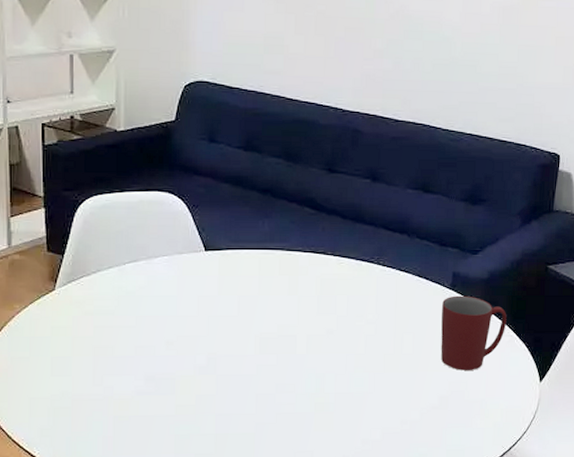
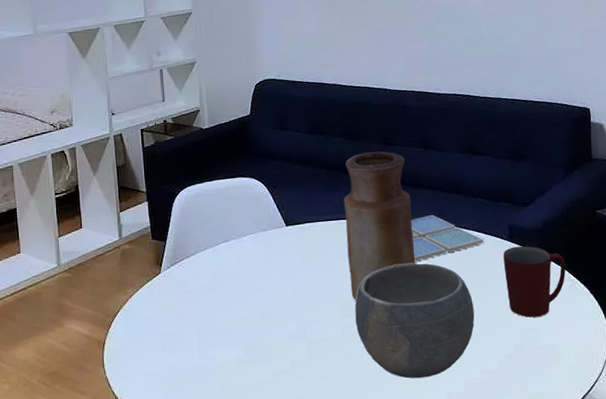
vase: none [271,178,350,338] -> present [343,151,416,301]
bowl: none [273,304,403,424] -> present [355,263,475,379]
drink coaster: none [345,254,424,303] -> present [411,215,484,262]

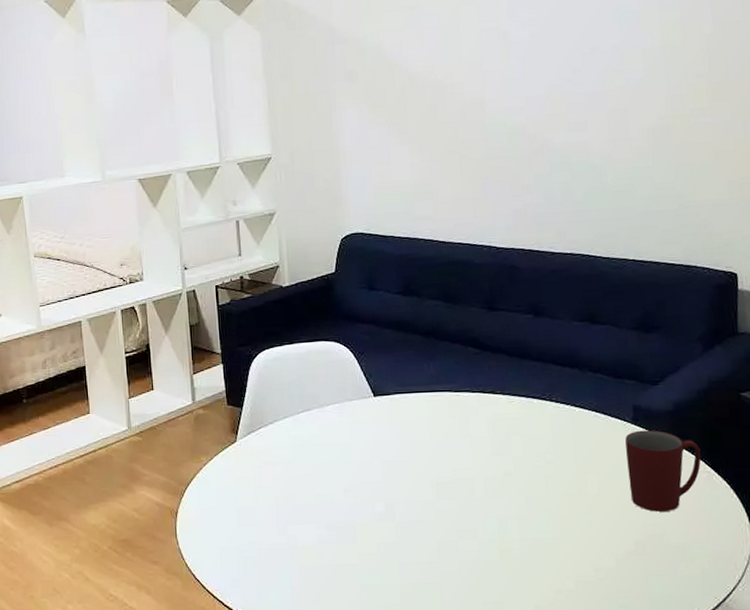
vase: present [343,151,416,301] -> none [439,317,522,483]
bowl: present [355,263,475,379] -> none [450,444,590,572]
drink coaster: present [411,215,484,262] -> none [517,391,603,443]

